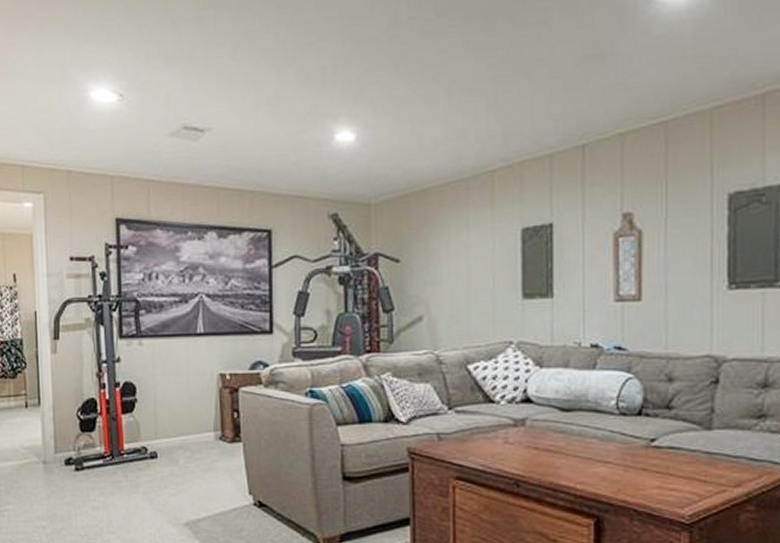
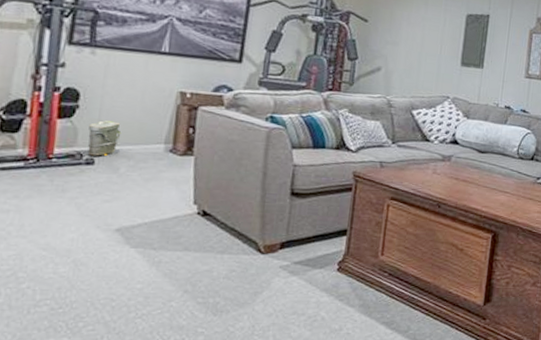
bag: none [148,412,175,449] -> present [87,120,122,156]

